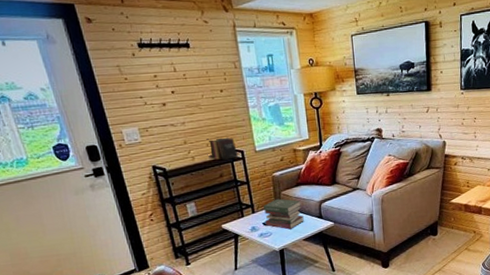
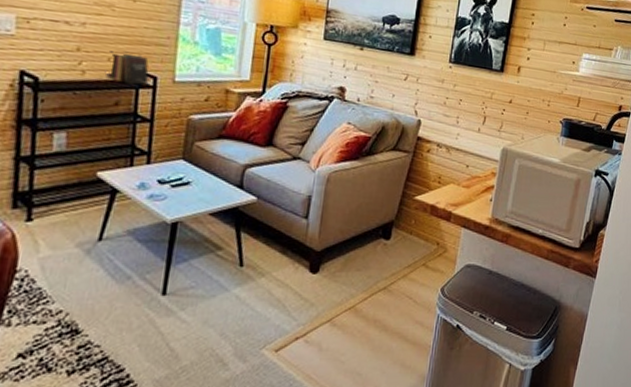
books: present [263,198,304,230] -> none [161,150,219,196]

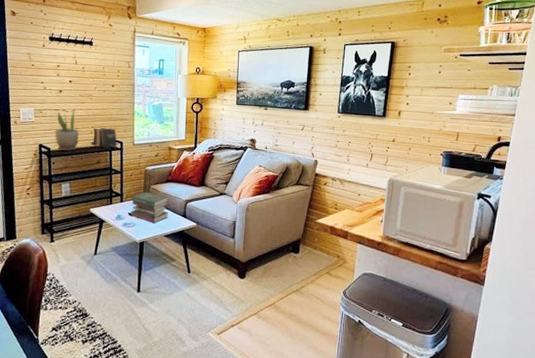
potted plant: none [48,24,89,85] -> present [55,110,79,152]
books: none [161,150,219,196] -> present [131,191,168,224]

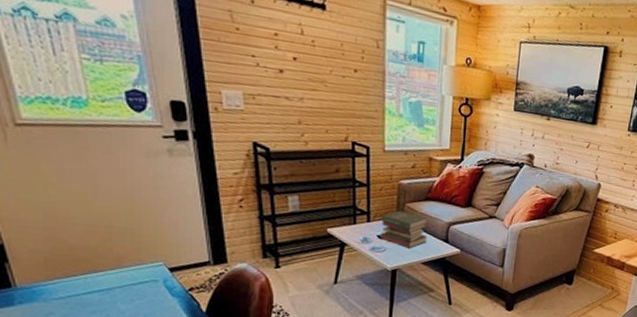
potted plant: present [55,110,79,152] -> none [276,99,309,154]
books: present [89,126,118,149] -> none [324,123,363,154]

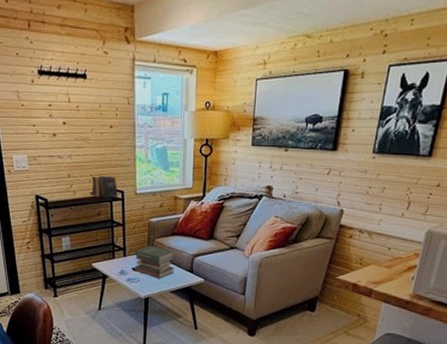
books: none [324,123,363,154] -> present [88,174,119,199]

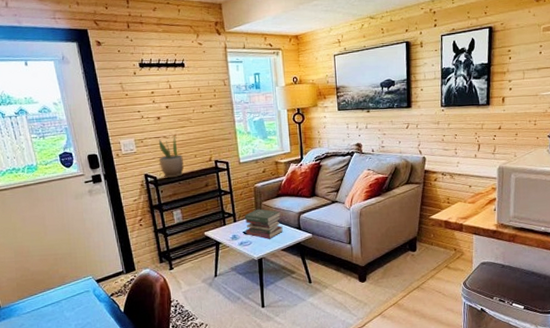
potted plant: none [52,156,77,203] -> present [158,136,184,179]
books: present [88,174,119,199] -> none [195,148,224,171]

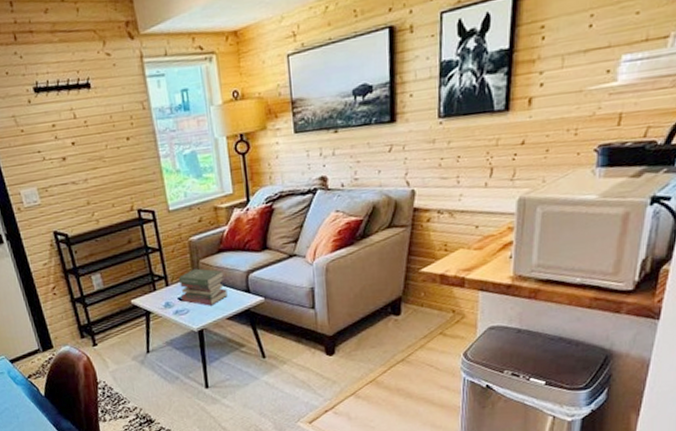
potted plant: present [158,136,184,179] -> none [66,180,100,236]

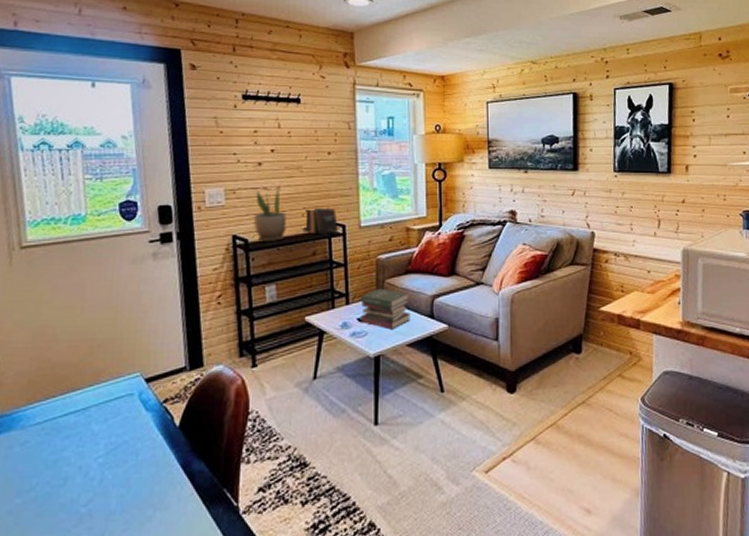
potted plant: none [66,180,100,236] -> present [254,188,286,243]
books: none [112,194,149,223] -> present [301,206,339,235]

